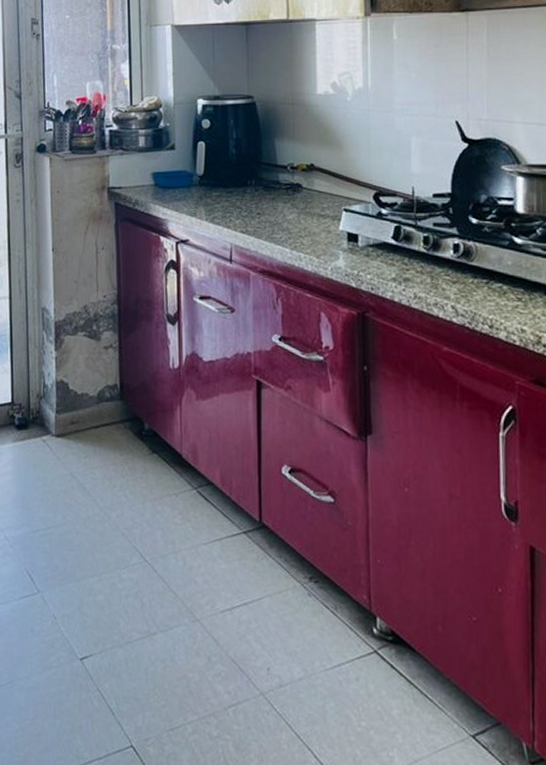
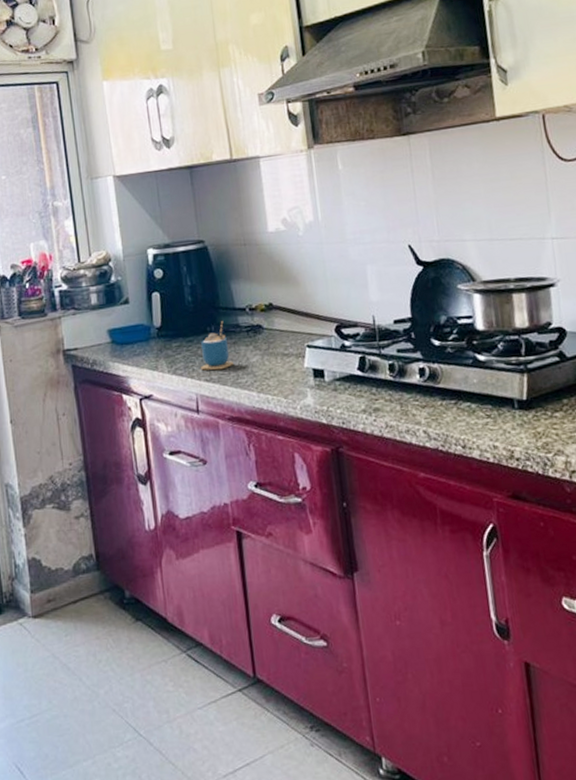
cup: none [238,176,270,223] -> present [201,321,233,371]

